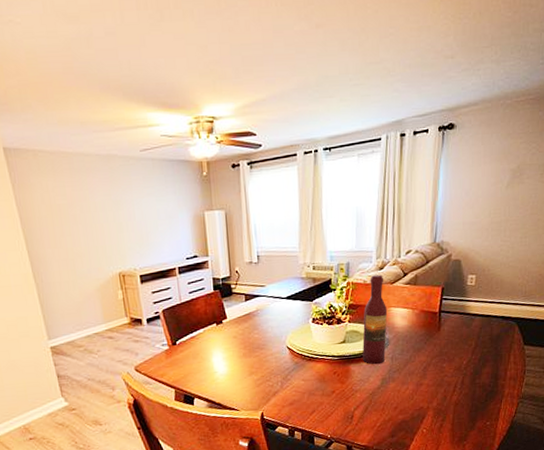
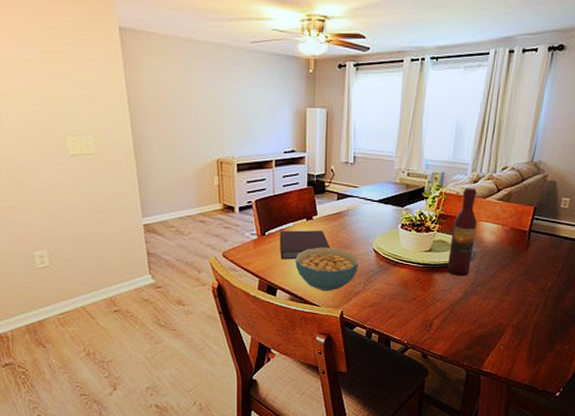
notebook: none [190,334,244,367] -> present [279,230,330,260]
cereal bowl: none [209,349,274,395] -> present [295,247,358,292]

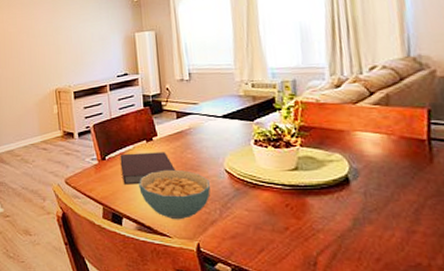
wine bottle: present [446,188,477,277] -> none [319,93,355,200]

